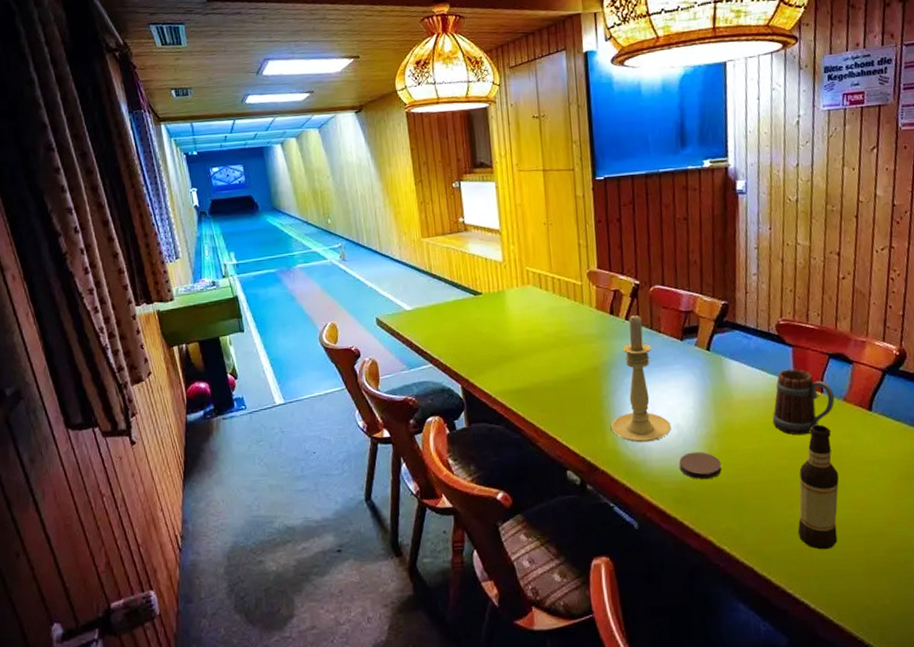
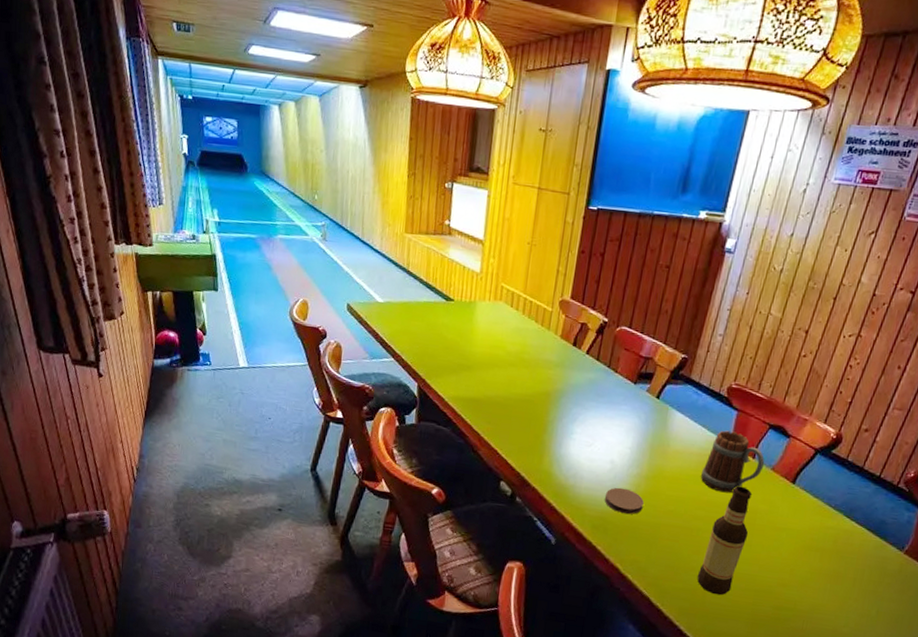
candle holder: present [610,314,671,443] -> none [549,350,606,471]

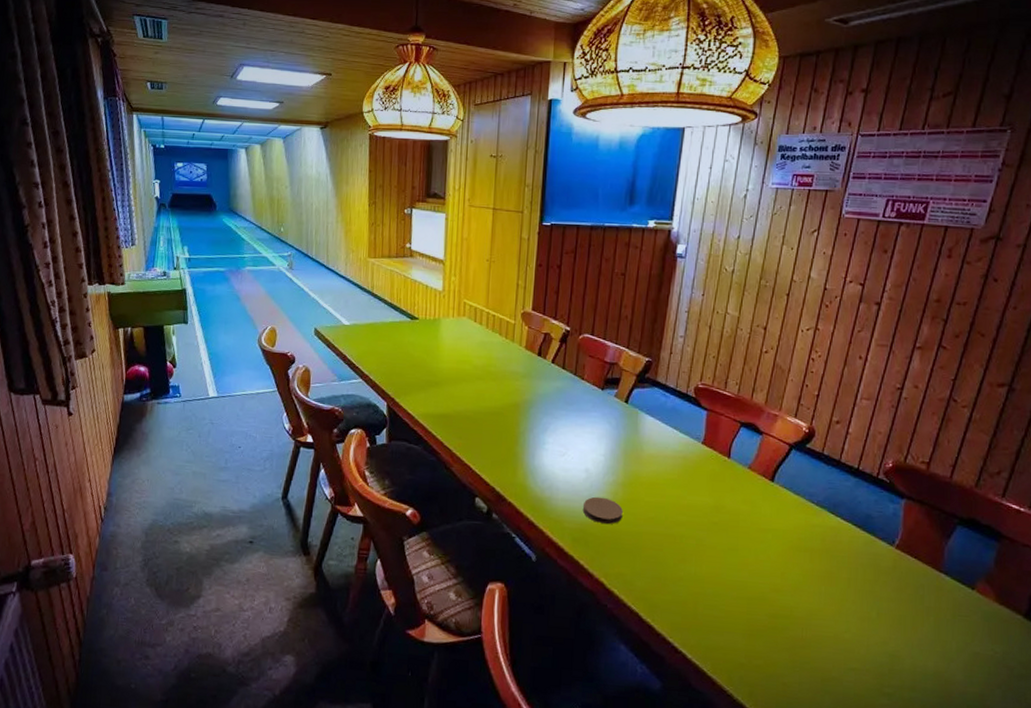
bottle: present [697,486,752,596] -> none [685,487,734,606]
beer mug: present [701,430,765,493] -> none [678,431,741,496]

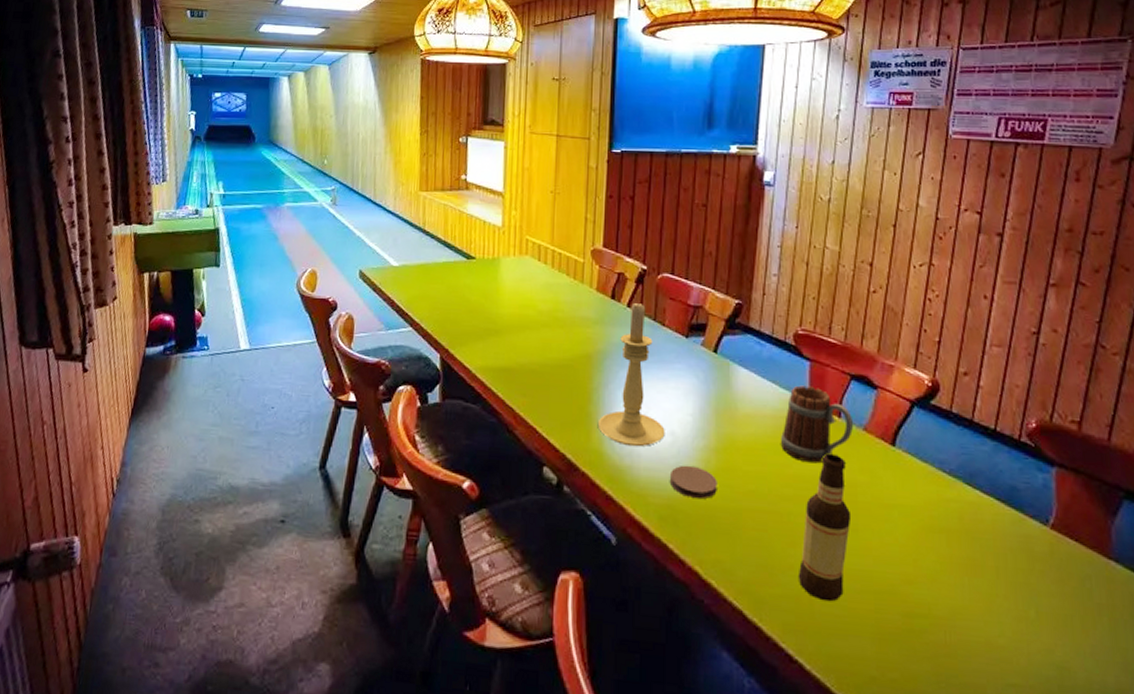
candle holder: none [523,359,581,482] -> present [597,302,665,447]
beer mug: none [678,431,741,496] -> present [781,385,854,464]
bottle: none [685,487,734,606] -> present [797,453,852,602]

